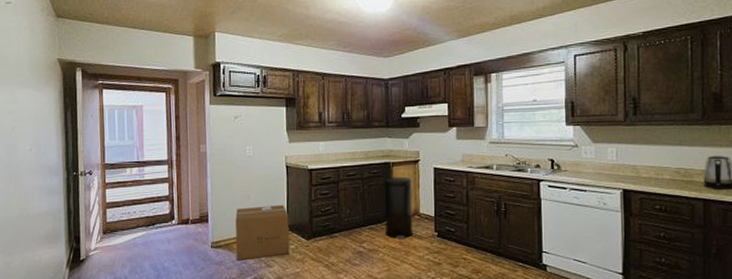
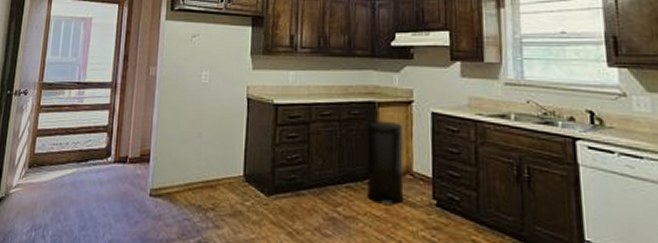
box: present [235,205,290,261] -> none [178,147,246,217]

